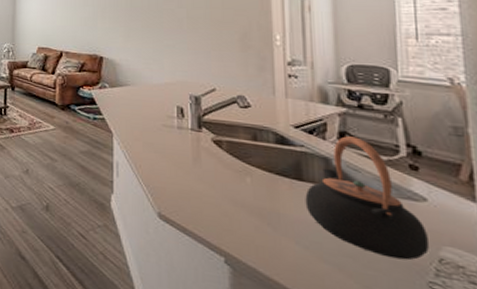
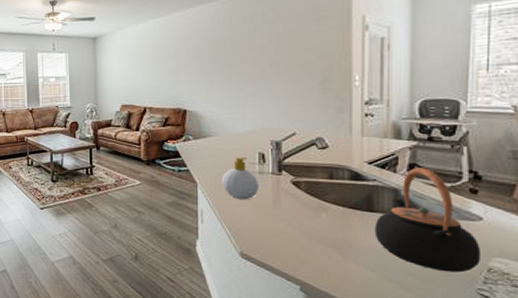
soap bottle: none [138,110,177,156] -> present [221,157,259,200]

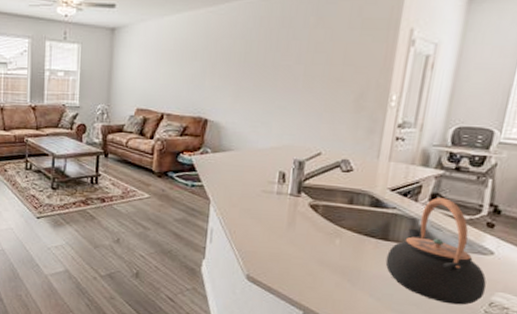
soap bottle: present [221,157,259,200] -> none [236,175,275,221]

